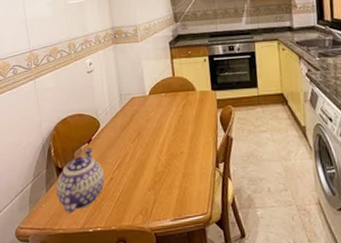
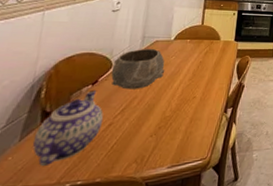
bowl: none [100,105,148,147] -> present [111,48,166,90]

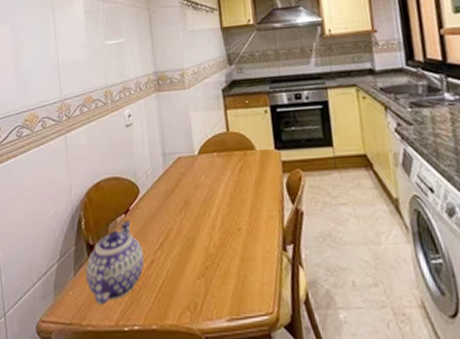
bowl: present [111,48,166,90] -> none [139,167,197,219]

